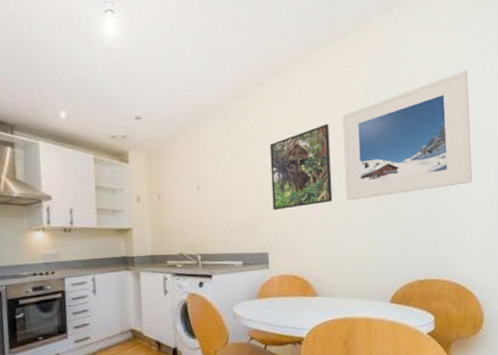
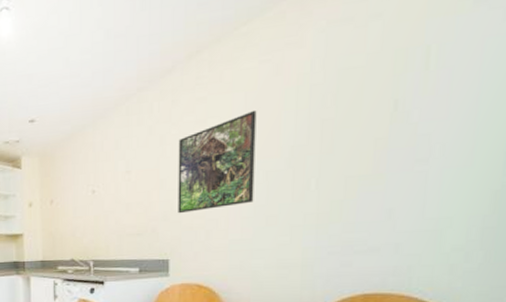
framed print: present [342,70,473,201] -> none [272,19,479,201]

